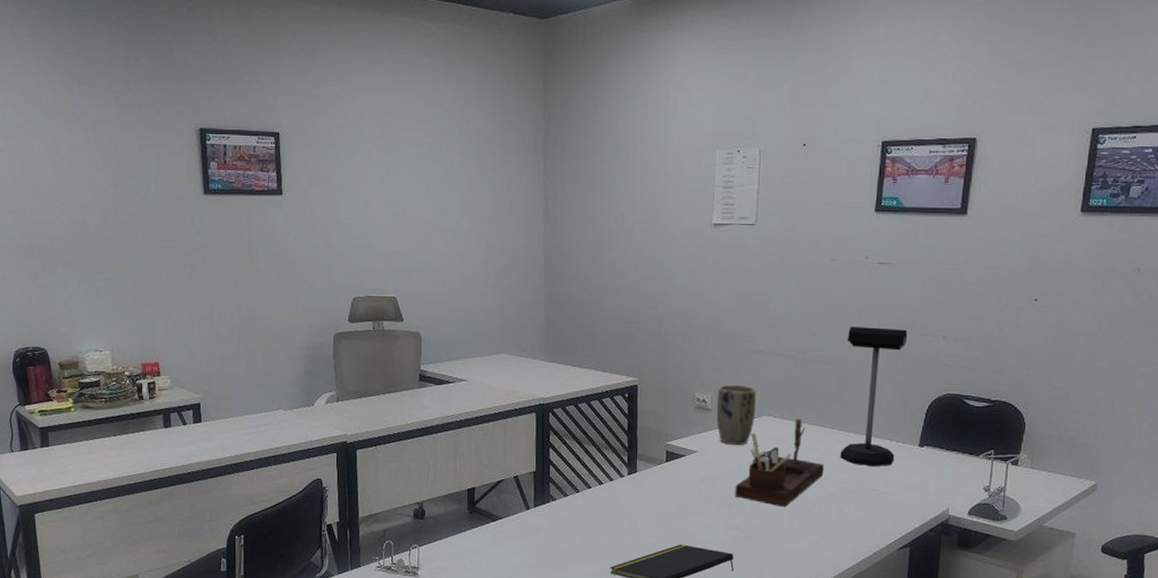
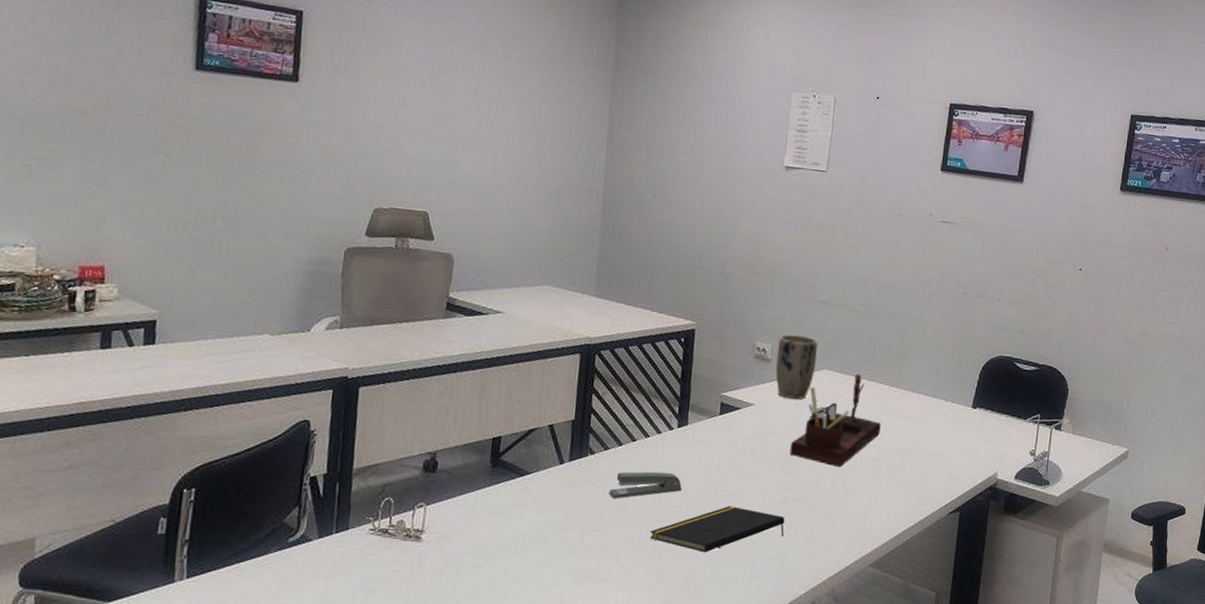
stapler: none [571,514,636,540] -> present [609,471,682,499]
desk lamp: present [840,327,908,467] -> none [897,282,966,428]

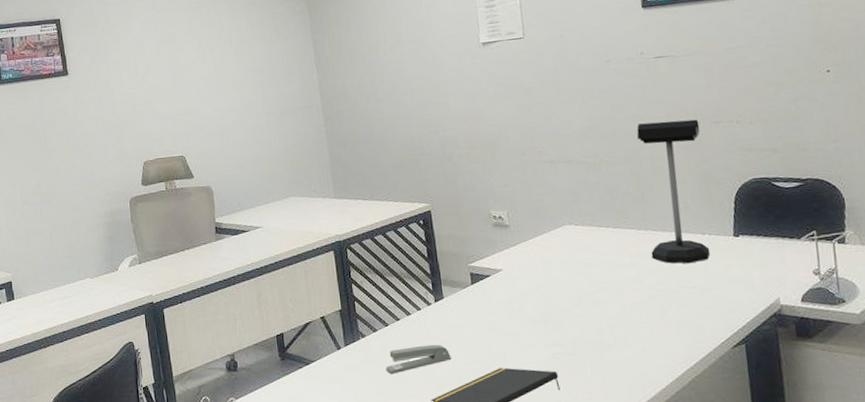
plant pot: present [775,334,818,399] -> none [513,197,556,259]
desk organizer: present [789,374,881,468] -> none [547,223,638,317]
desk lamp: none [897,282,966,428] -> present [636,119,711,264]

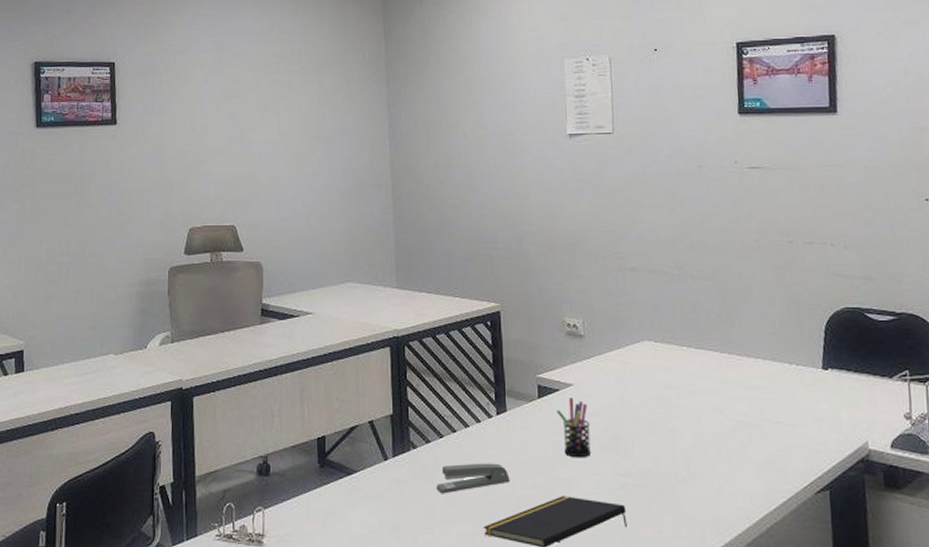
pen holder: none [489,281,523,334] -> present [556,398,591,458]
desk lamp: present [636,119,711,264] -> none [725,237,797,395]

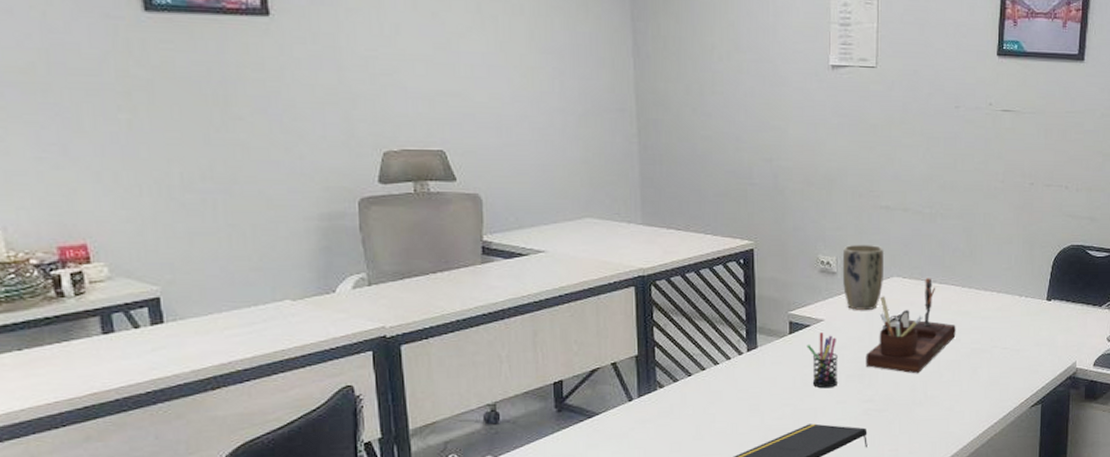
stapler: present [436,463,510,494] -> none [684,397,759,430]
plant pot: none [589,306,634,375] -> present [842,244,884,310]
desk organizer: none [619,342,718,447] -> present [865,278,956,374]

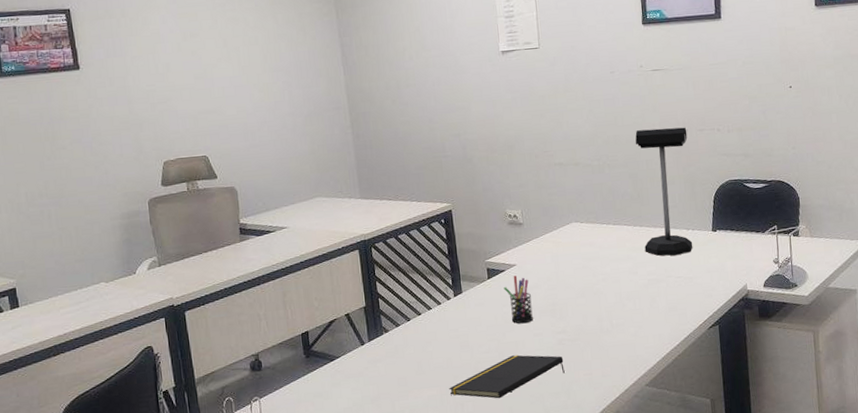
plant pot: present [842,244,884,310] -> none [526,197,564,254]
desk organizer: present [865,278,956,374] -> none [555,221,633,306]
desk lamp: none [971,178,1033,325] -> present [635,127,693,256]

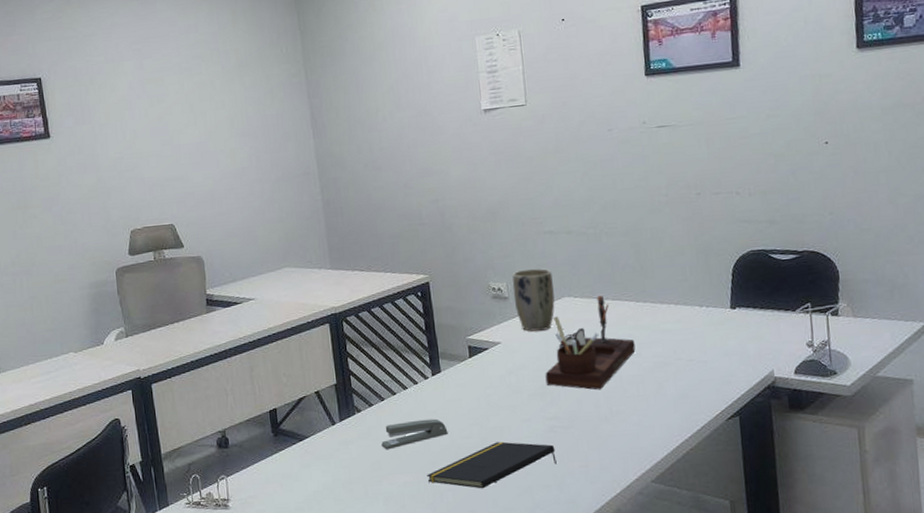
stapler: none [407,336,469,367] -> present [381,418,448,450]
pen holder: present [503,276,533,324] -> none [487,354,520,408]
plant pot: none [526,197,564,254] -> present [512,268,555,332]
desk organizer: none [555,221,633,306] -> present [545,295,636,390]
desk lamp: present [635,127,693,256] -> none [637,190,708,336]

